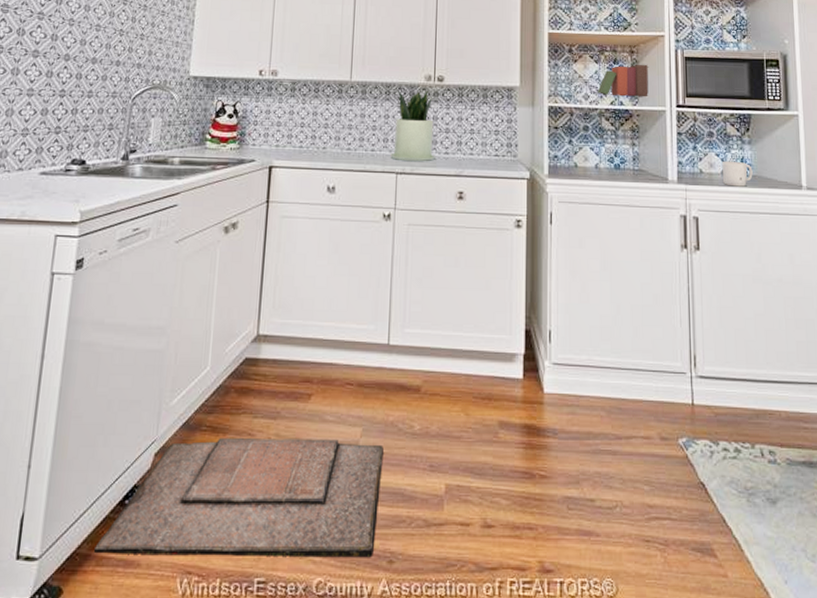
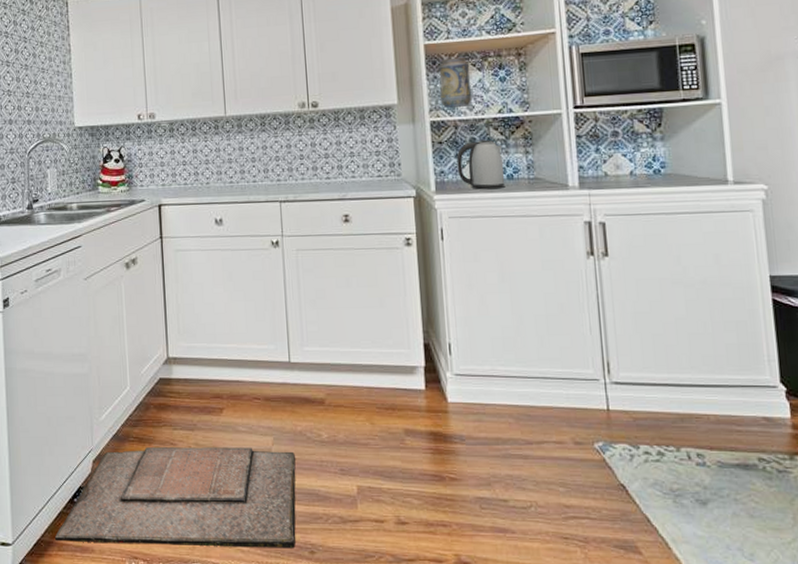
planter: present [390,90,437,162] -> none [272,117,318,190]
decorative vase: none [559,48,588,96] -> present [438,57,473,109]
kettle: none [570,128,613,178] -> present [456,139,506,190]
books: present [597,65,648,97] -> none [482,67,541,105]
mug: present [722,160,753,187] -> none [629,160,668,188]

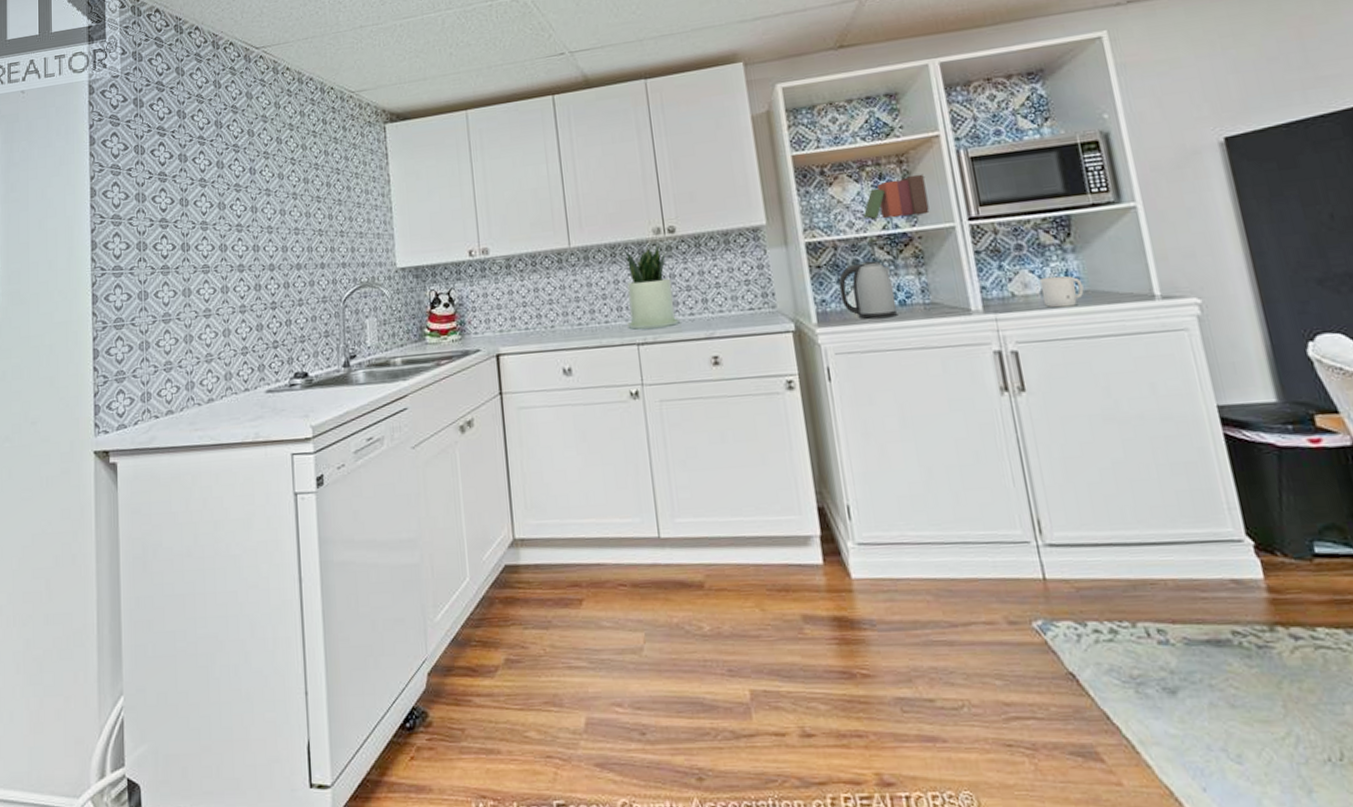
doormat: present [54,447,296,549] -> none [383,647,679,780]
planter: none [272,117,318,190] -> present [625,245,681,330]
decorative vase: present [438,57,473,109] -> none [810,168,852,228]
books: none [482,67,541,105] -> present [863,175,930,221]
mug: none [629,160,668,188] -> present [1039,275,1085,308]

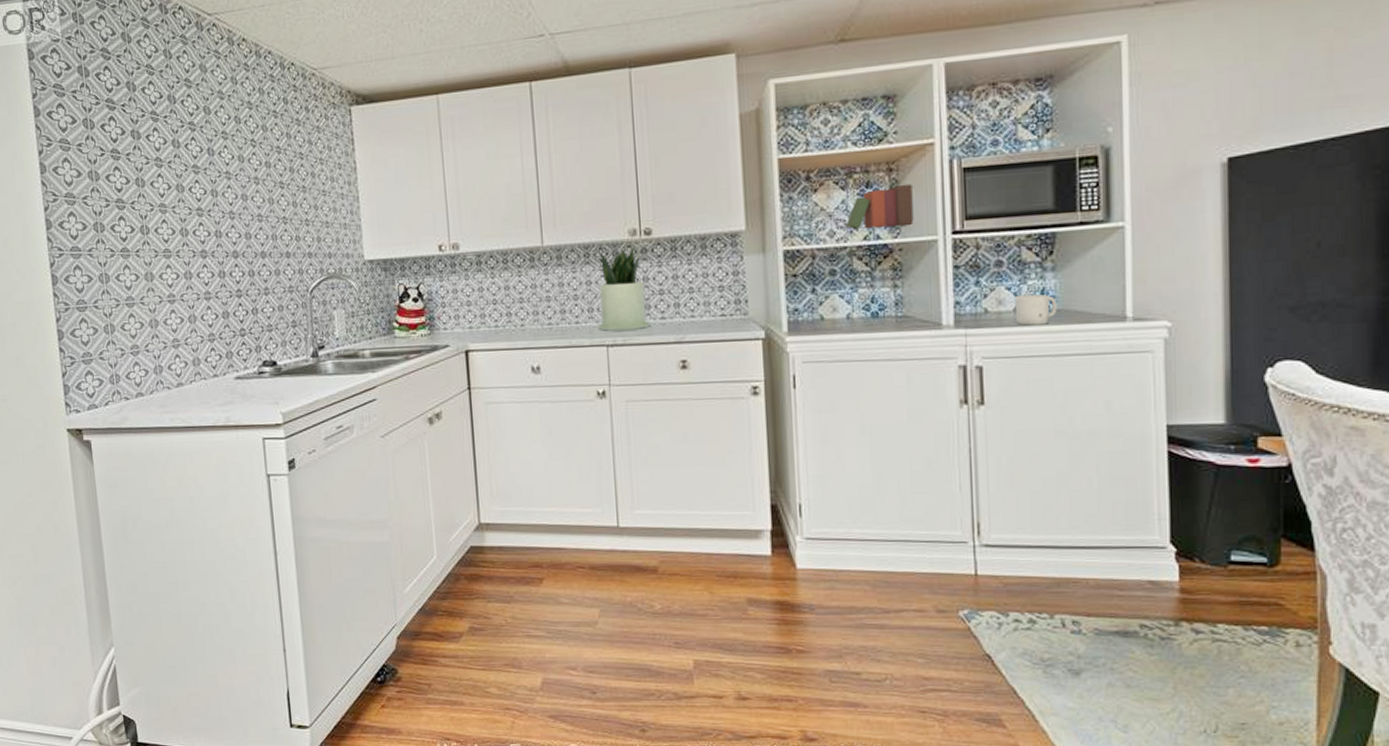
kettle: present [838,260,898,320] -> none [813,271,869,331]

